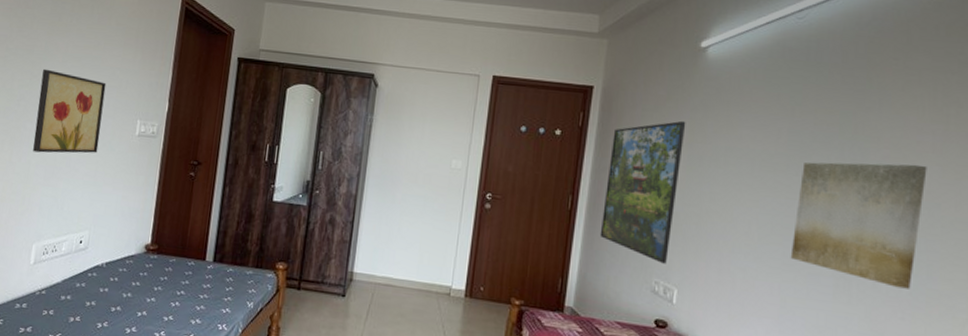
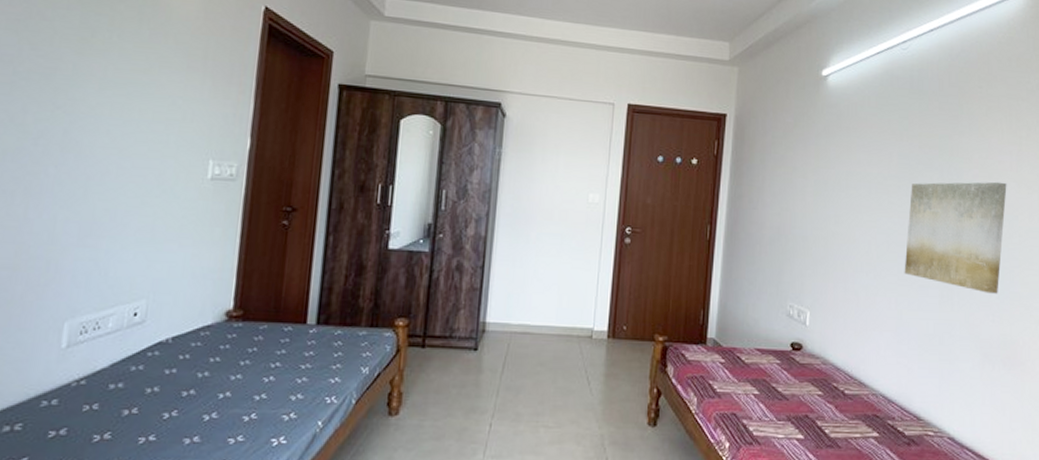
wall art: present [33,68,107,154] -> none [59,97,164,205]
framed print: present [599,120,686,264] -> none [737,147,812,288]

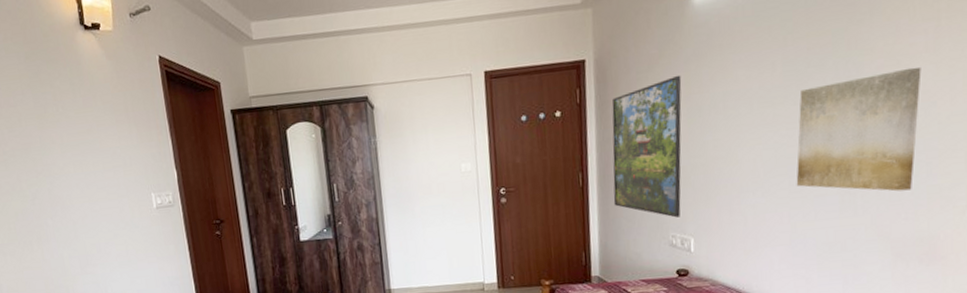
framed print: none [737,147,812,288] -> present [612,75,682,218]

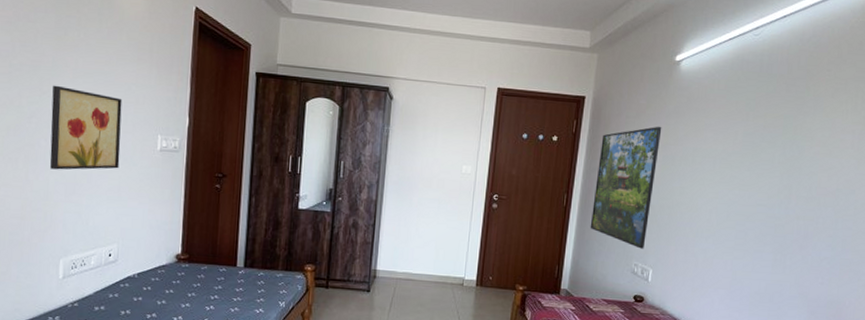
wall art: none [46,163,123,246] -> present [49,85,123,170]
wall art: present [796,66,922,192] -> none [741,158,847,260]

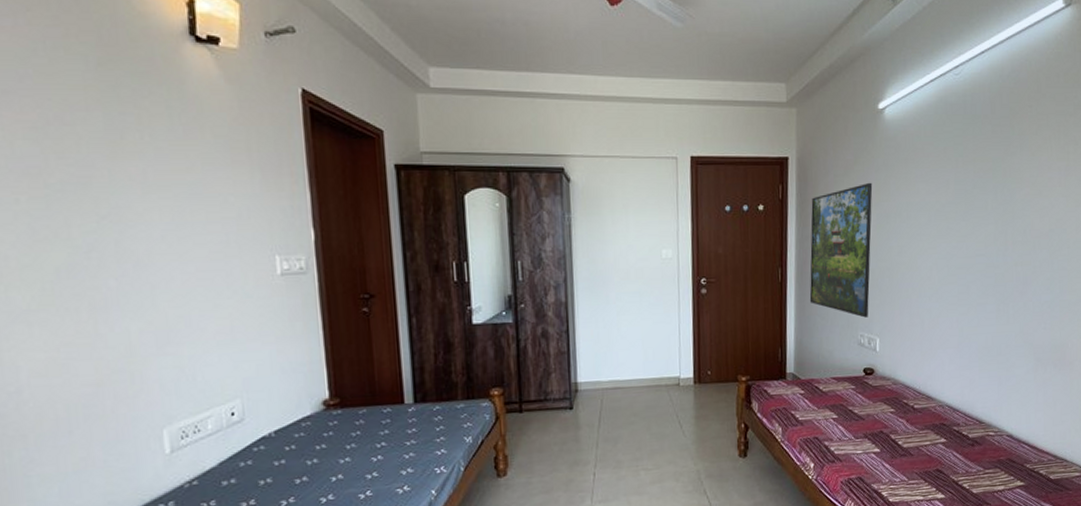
wall art: present [49,85,123,170] -> none [115,205,228,316]

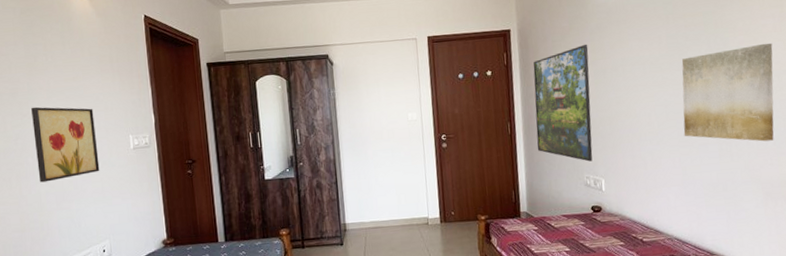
wall art: none [115,205,228,316] -> present [31,106,100,183]
wall art: none [963,198,1056,304] -> present [681,42,774,142]

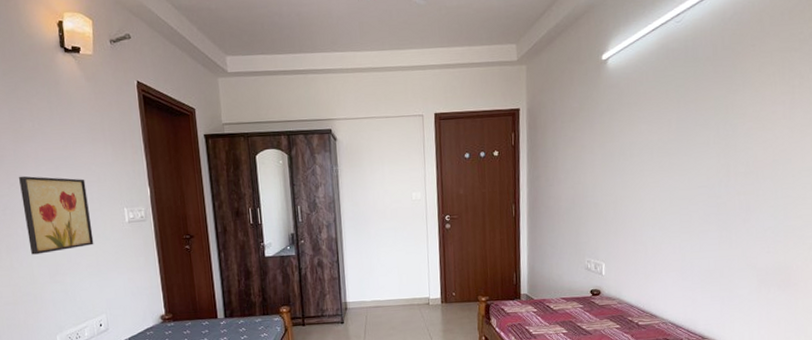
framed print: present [533,44,593,162] -> none [540,126,598,246]
wall art: present [681,42,774,142] -> none [686,130,780,230]

